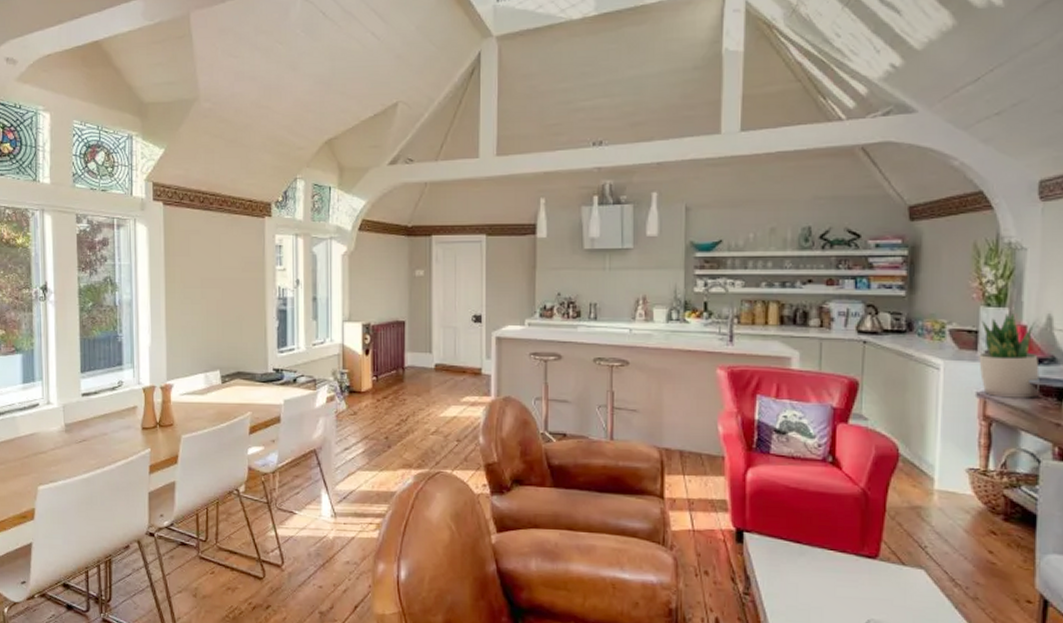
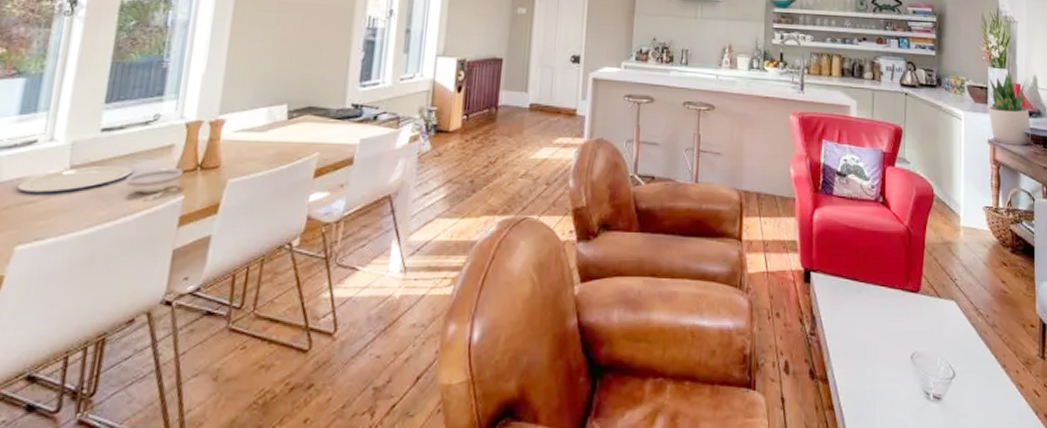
plate: none [32,423,110,446] -> present [17,165,133,193]
bowl: none [106,426,147,447] -> present [126,168,183,193]

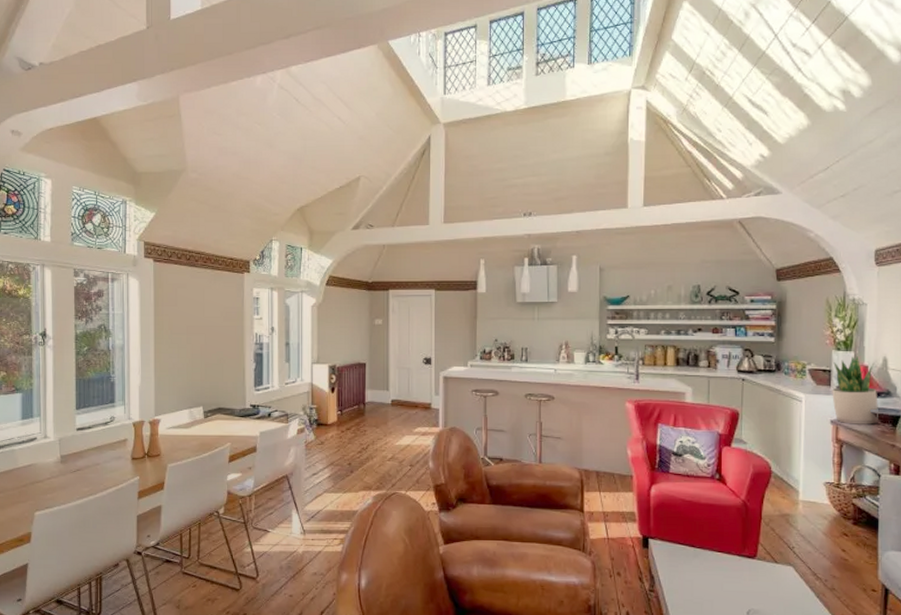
plate: present [17,165,133,193] -> none [30,455,102,475]
bowl: present [126,168,183,193] -> none [99,456,136,475]

